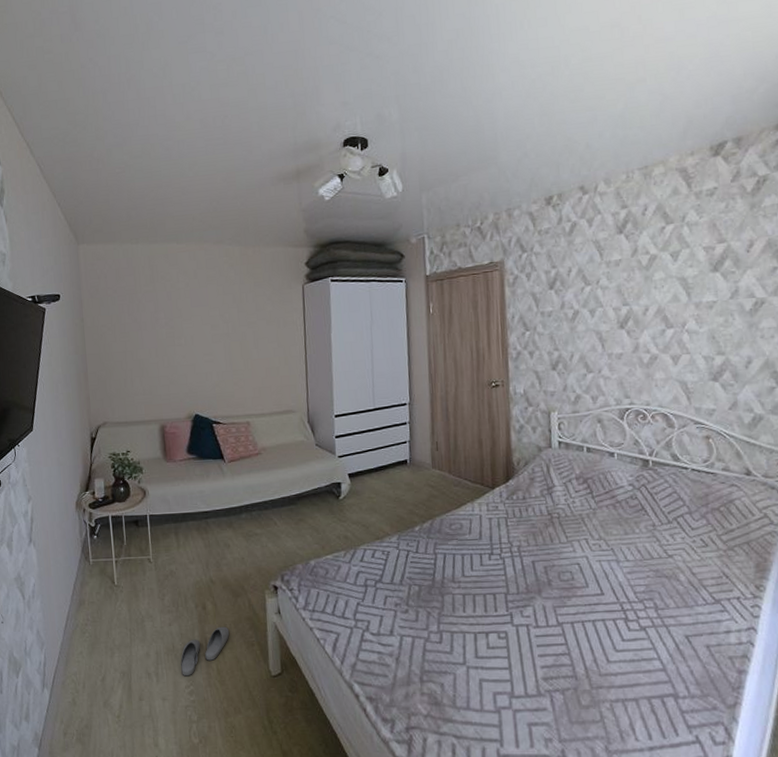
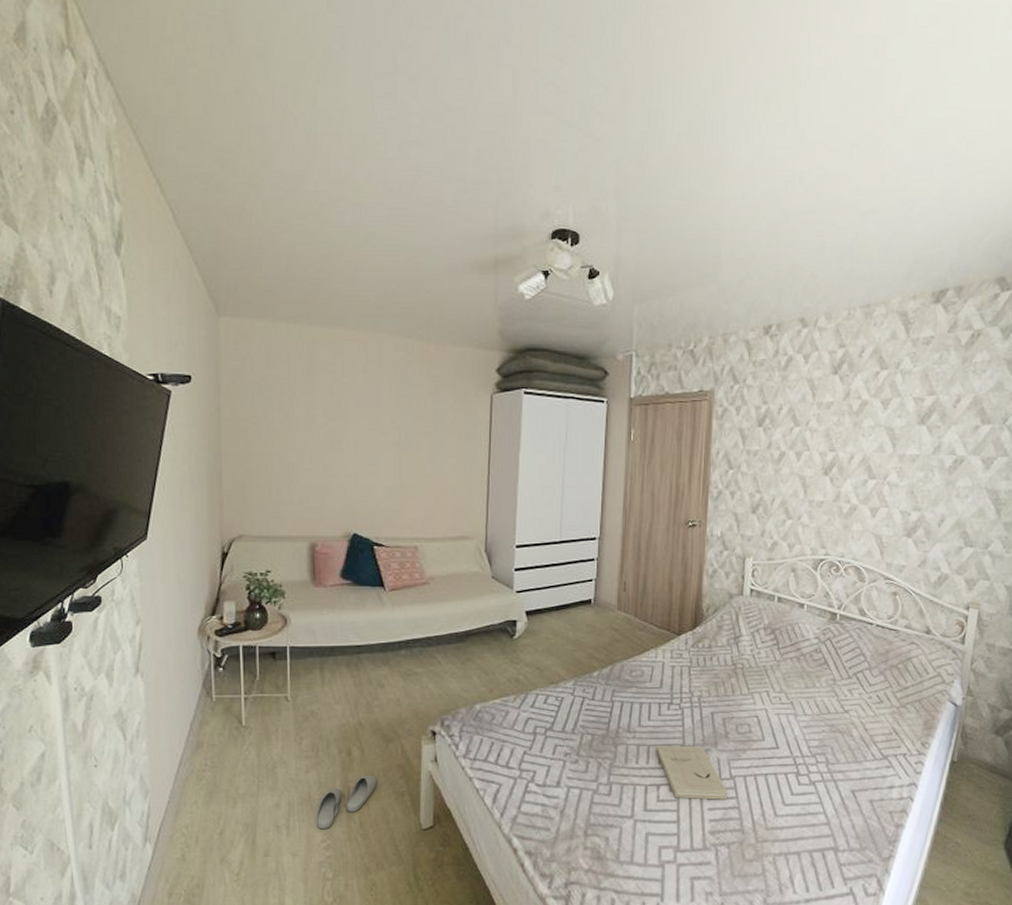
book: none [481,593,557,647] -> present [656,745,728,800]

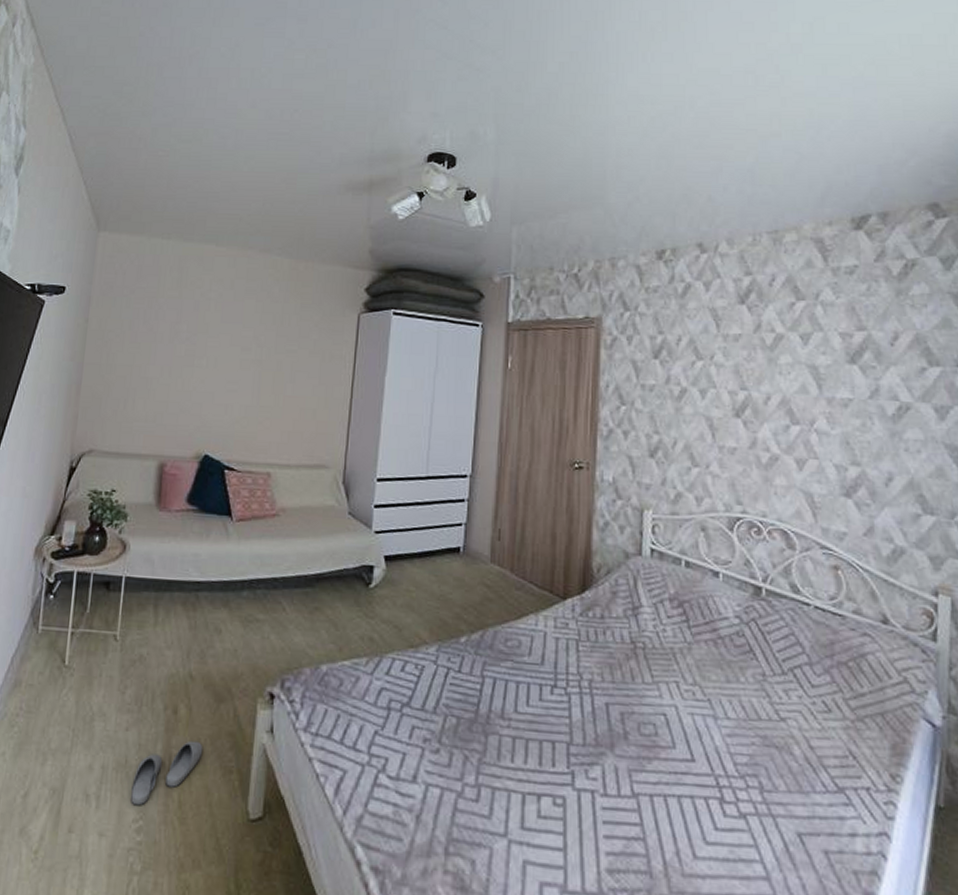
book: present [656,745,728,800] -> none [536,739,629,826]

